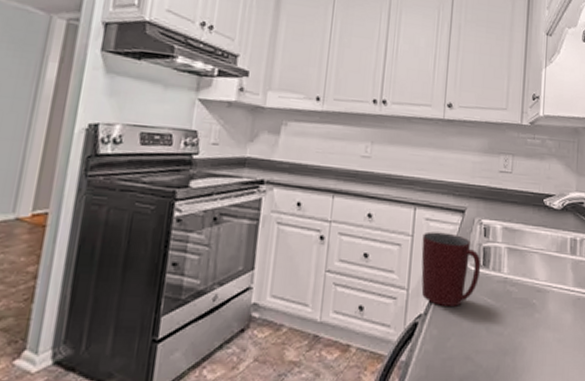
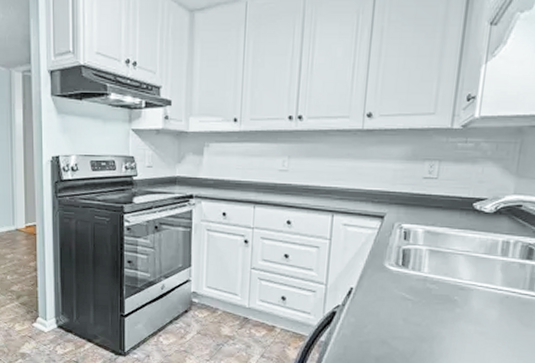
mug: present [421,231,481,306] -> none [339,235,400,300]

